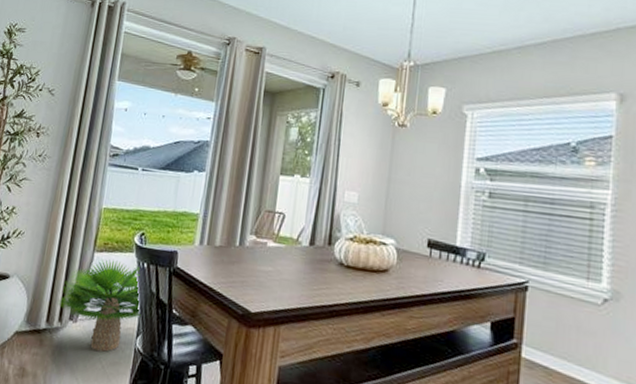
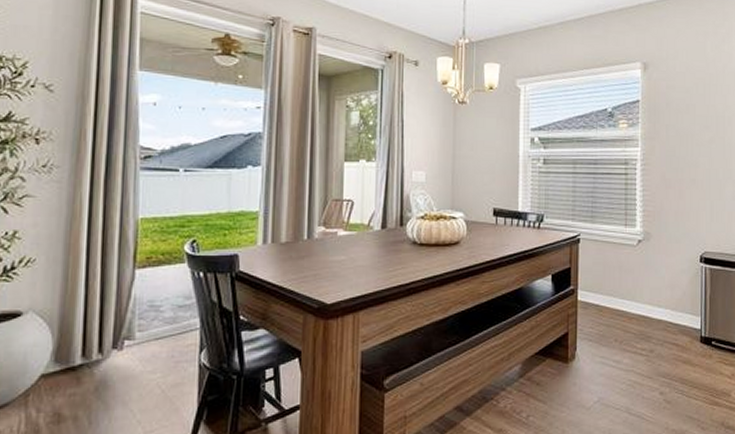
potted plant: present [57,259,141,352] -> none [94,274,203,377]

